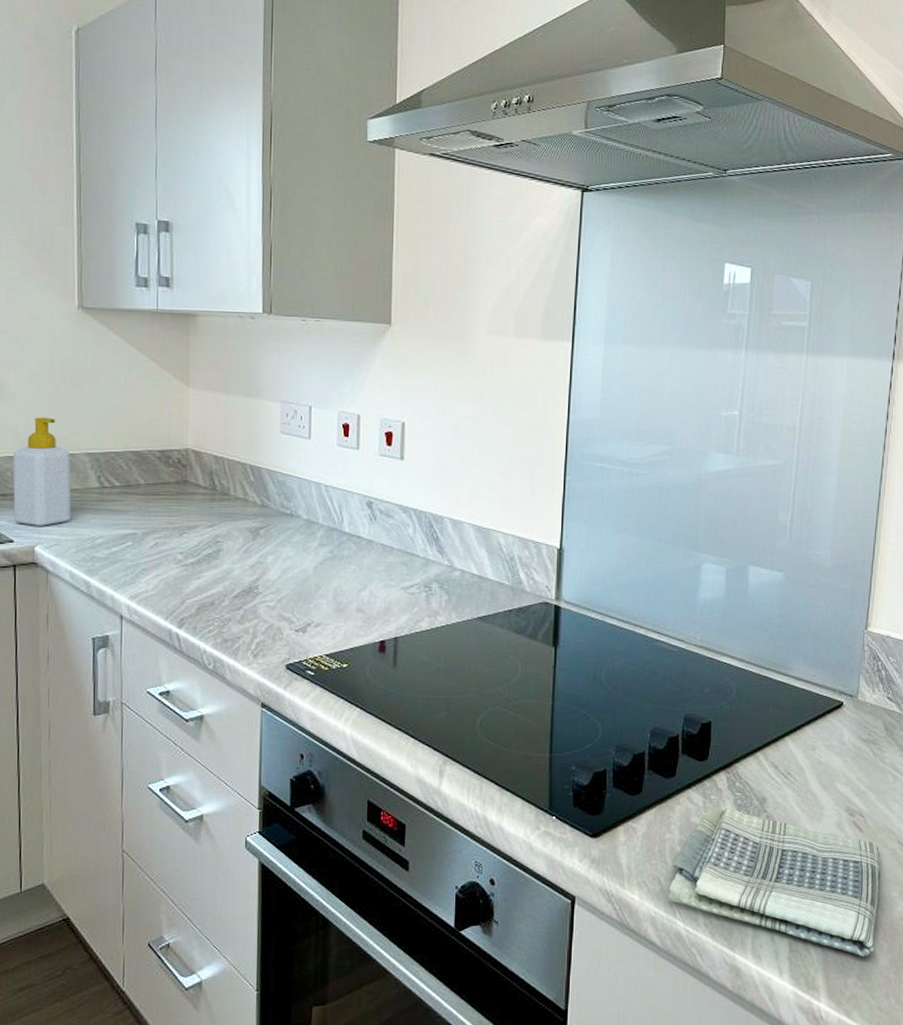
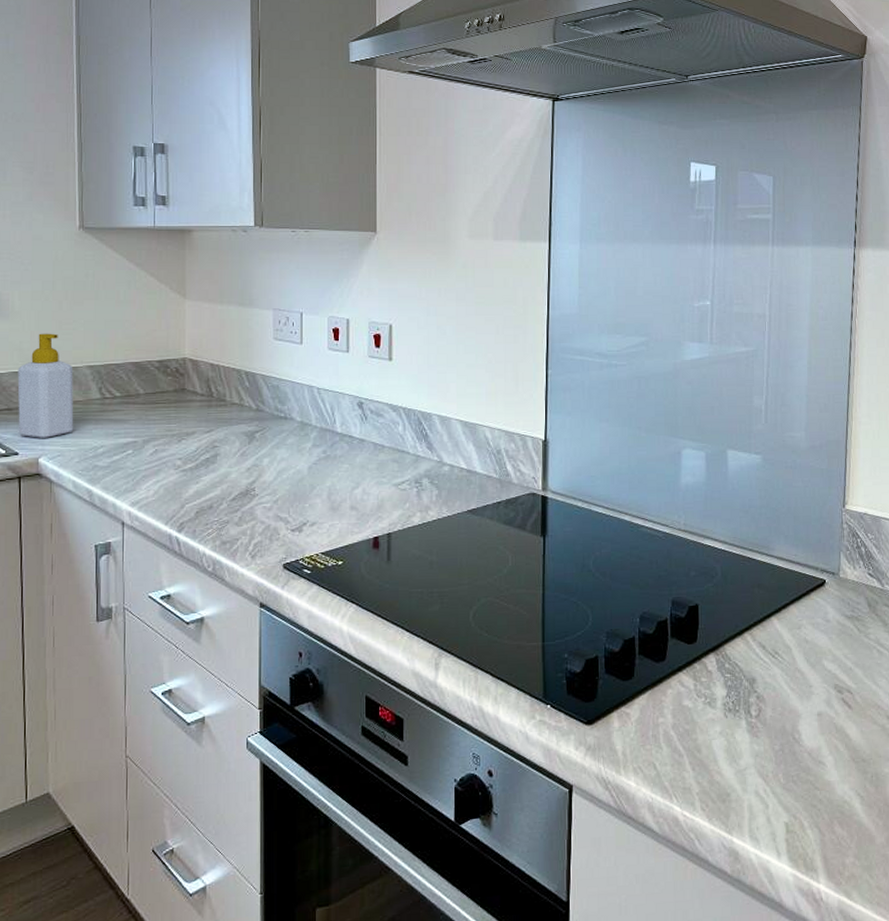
dish towel: present [667,806,881,957] -> none [663,688,872,835]

